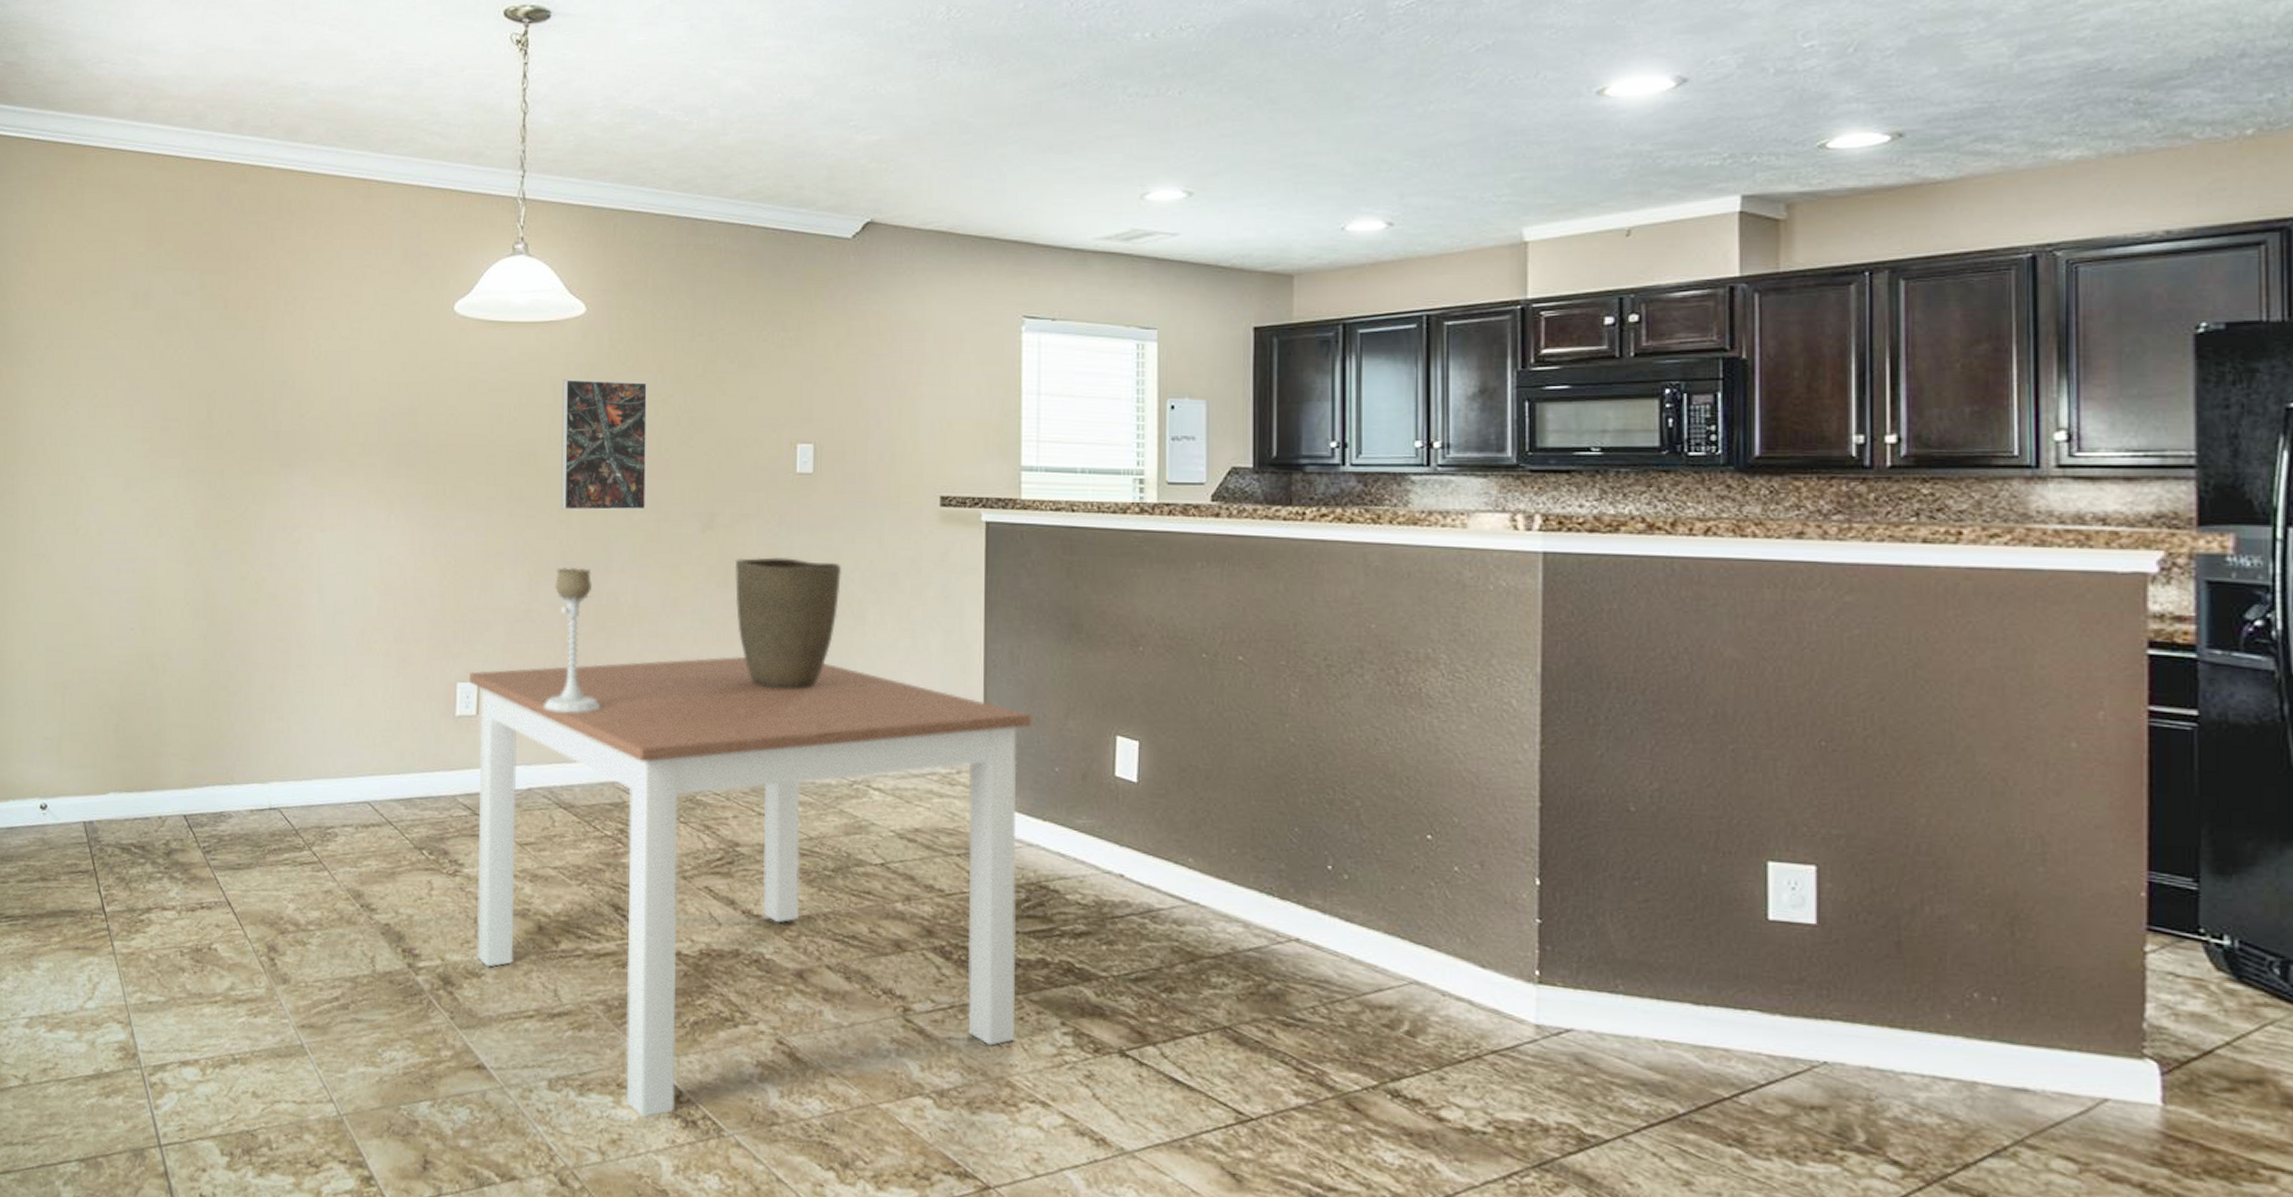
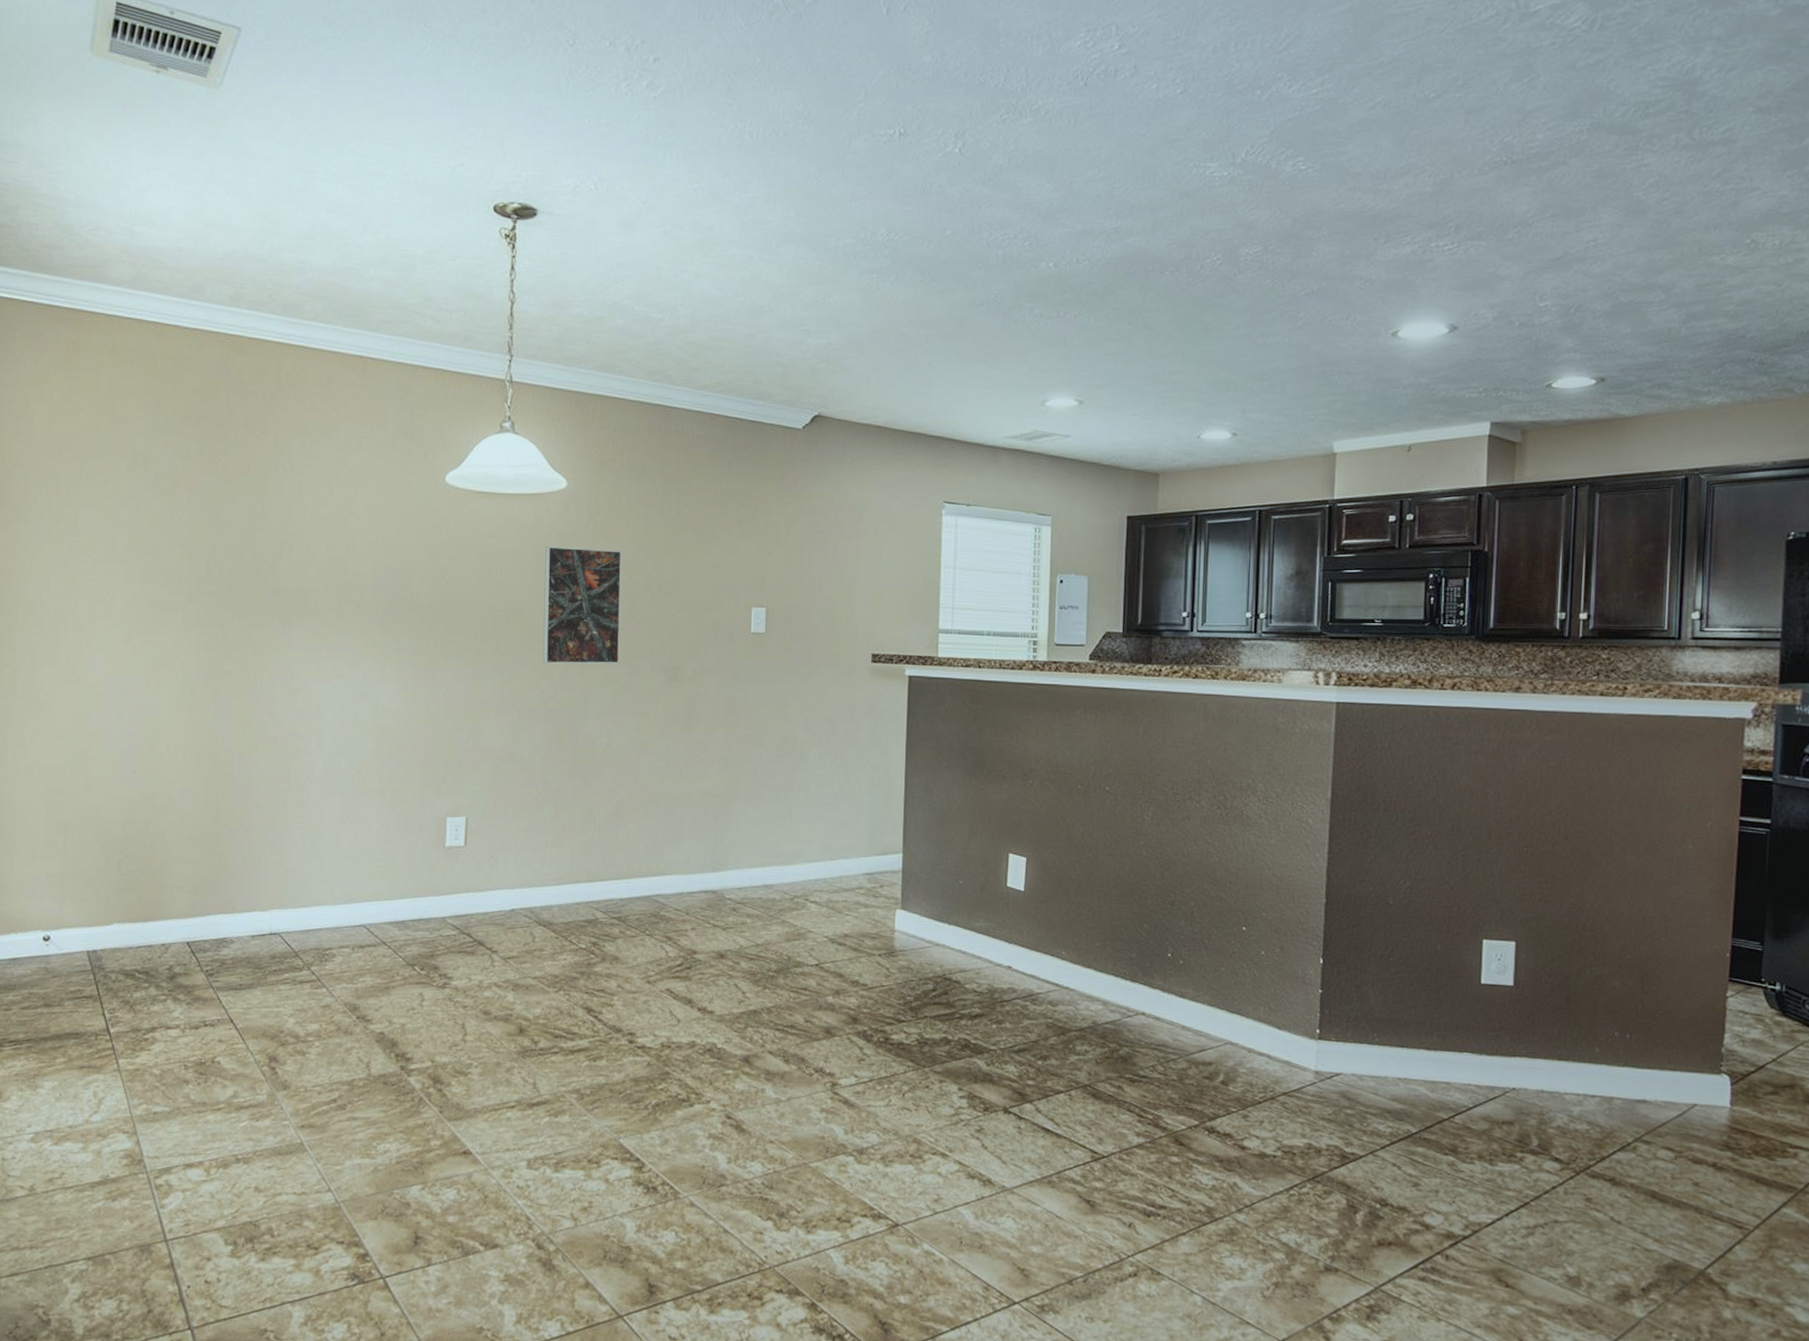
dining table: present [468,656,1032,1118] -> none [457,791,942,1187]
candle holder: present [544,568,601,714] -> none [526,714,577,843]
vase: present [734,557,842,689] -> none [696,705,788,818]

